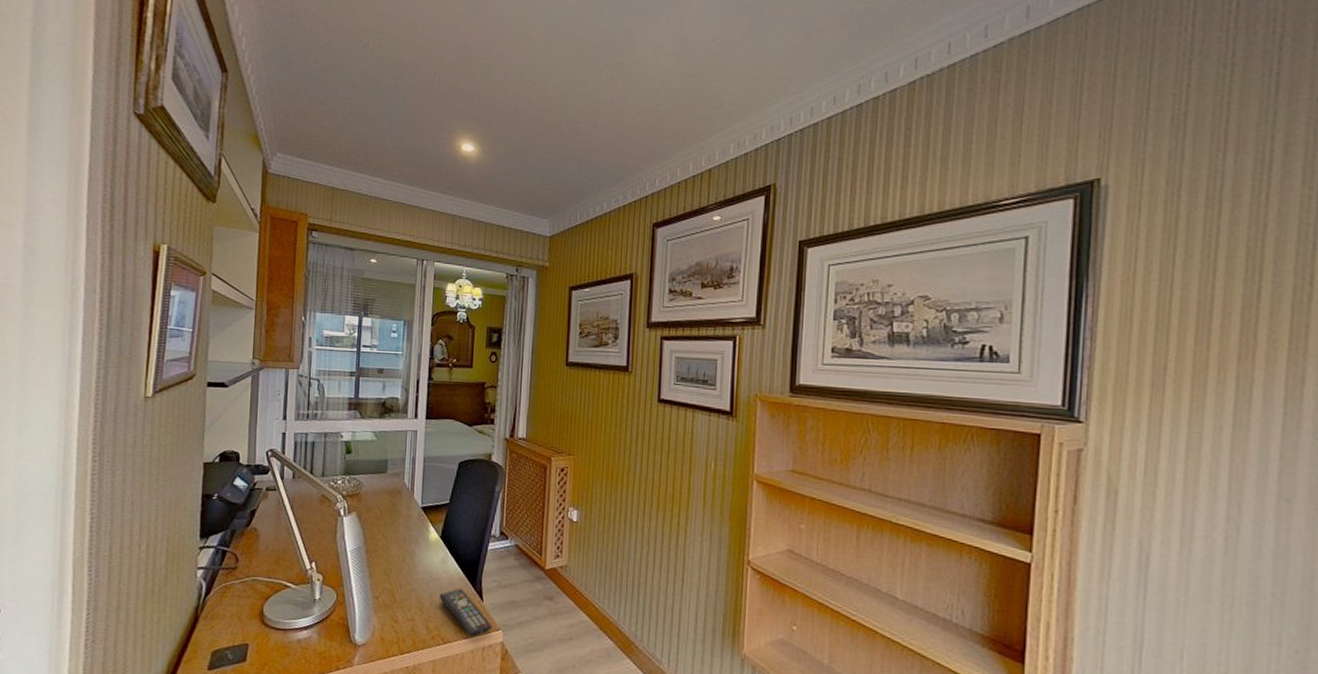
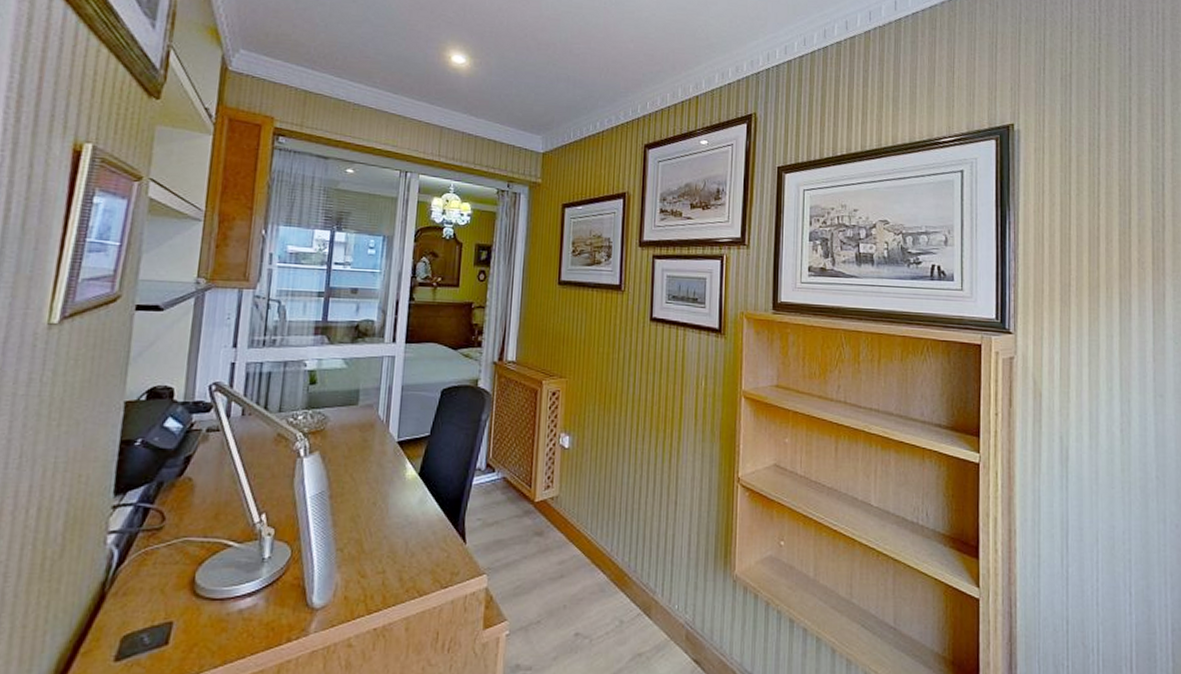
remote control: present [439,588,493,637] -> none [415,531,476,585]

